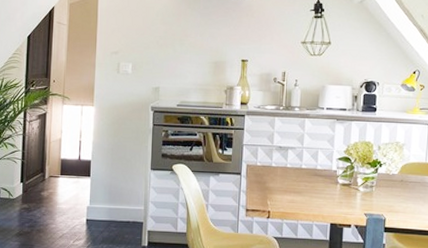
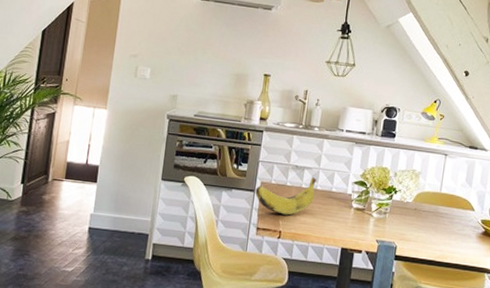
banana: none [242,157,301,195] -> present [255,177,317,215]

